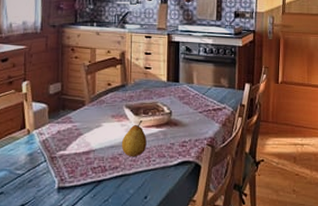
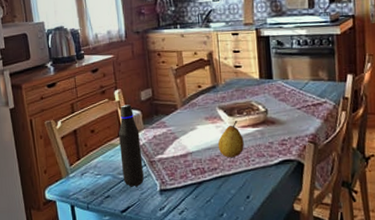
water bottle: none [20,97,44,184] -> present [119,104,144,187]

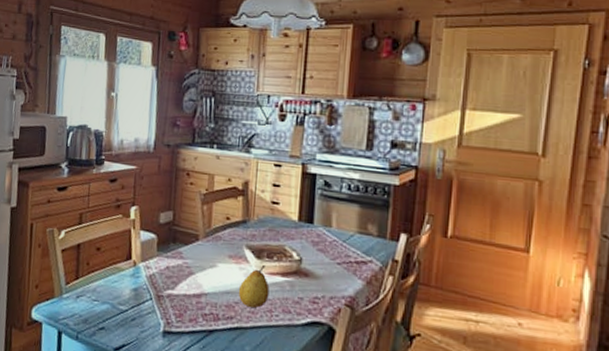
water bottle: present [119,104,144,187] -> none [123,225,151,323]

